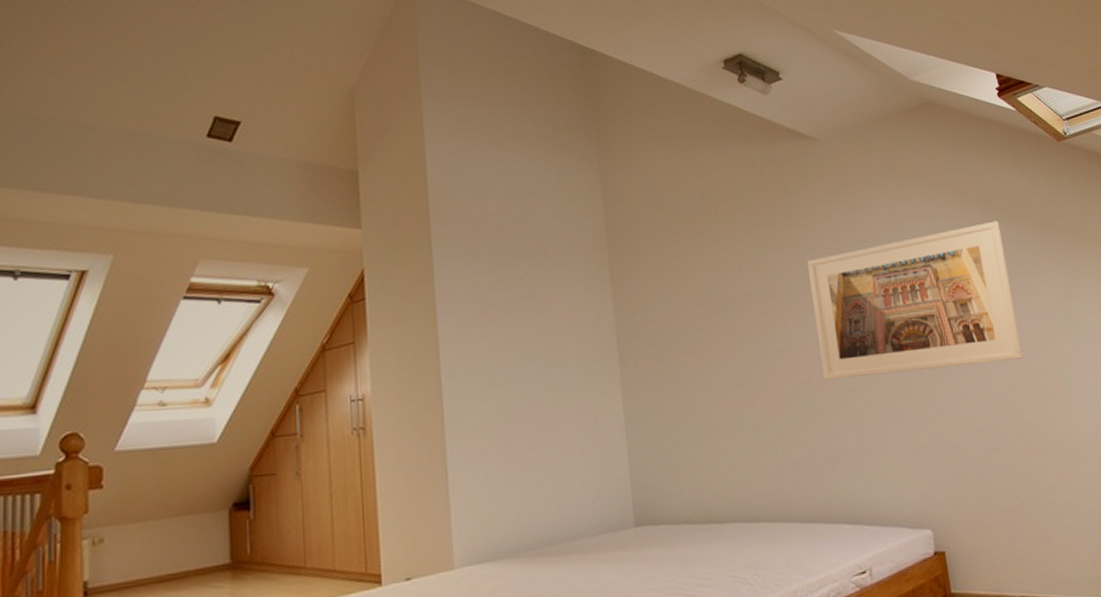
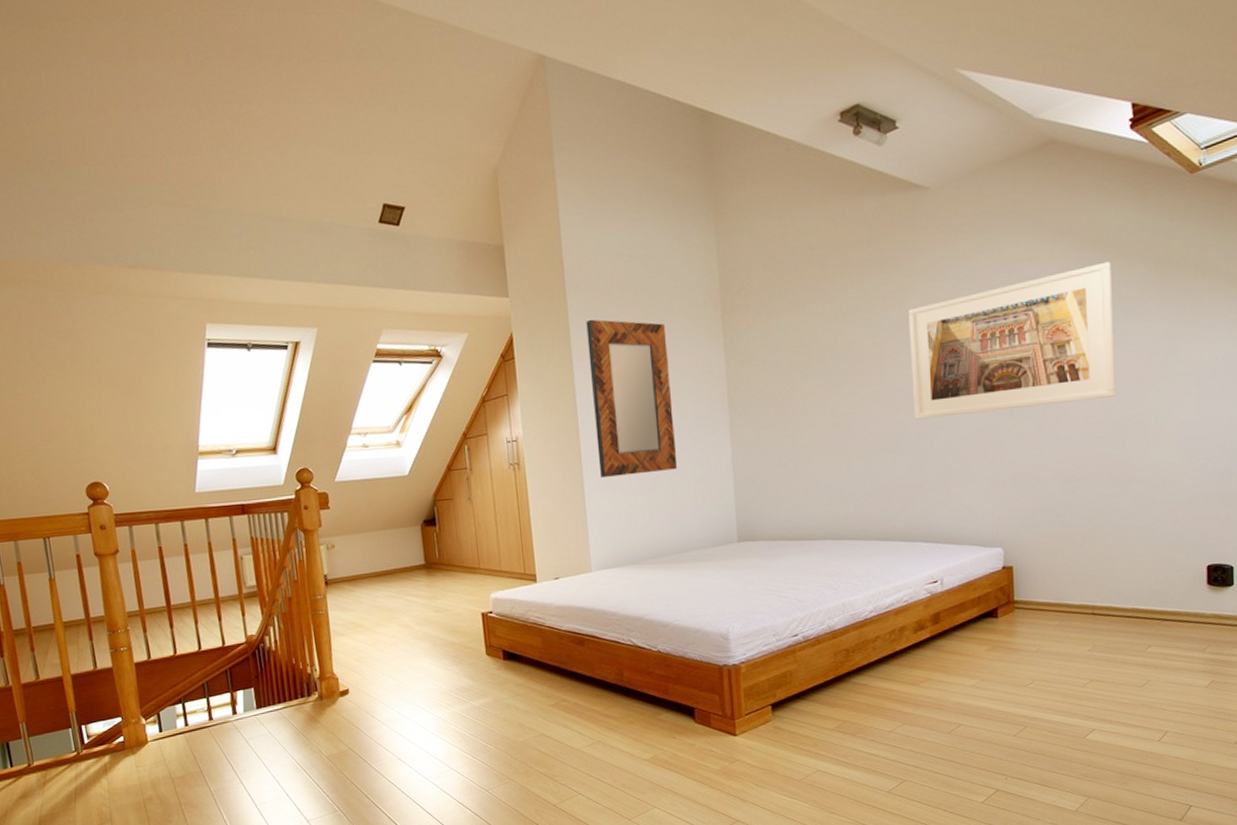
home mirror: none [453,257,560,446] -> present [586,319,677,477]

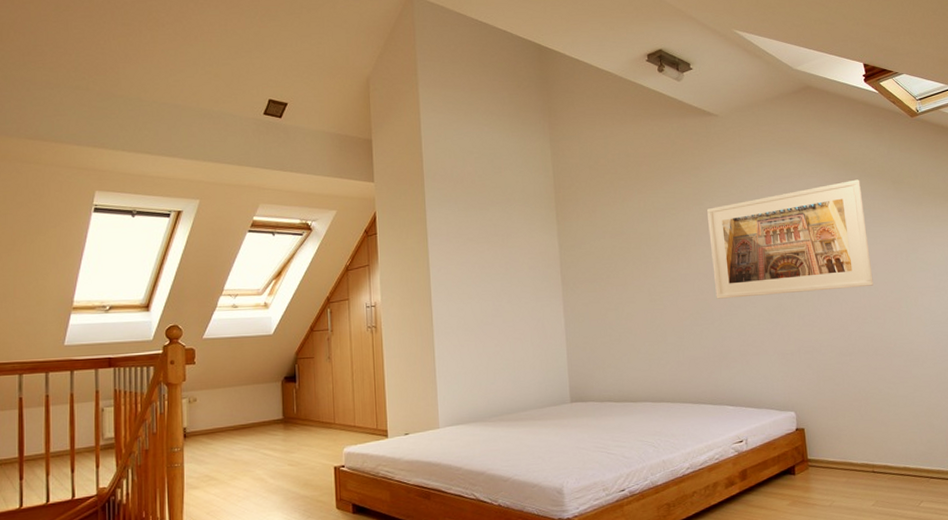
home mirror: present [586,319,677,477] -> none [440,204,517,341]

